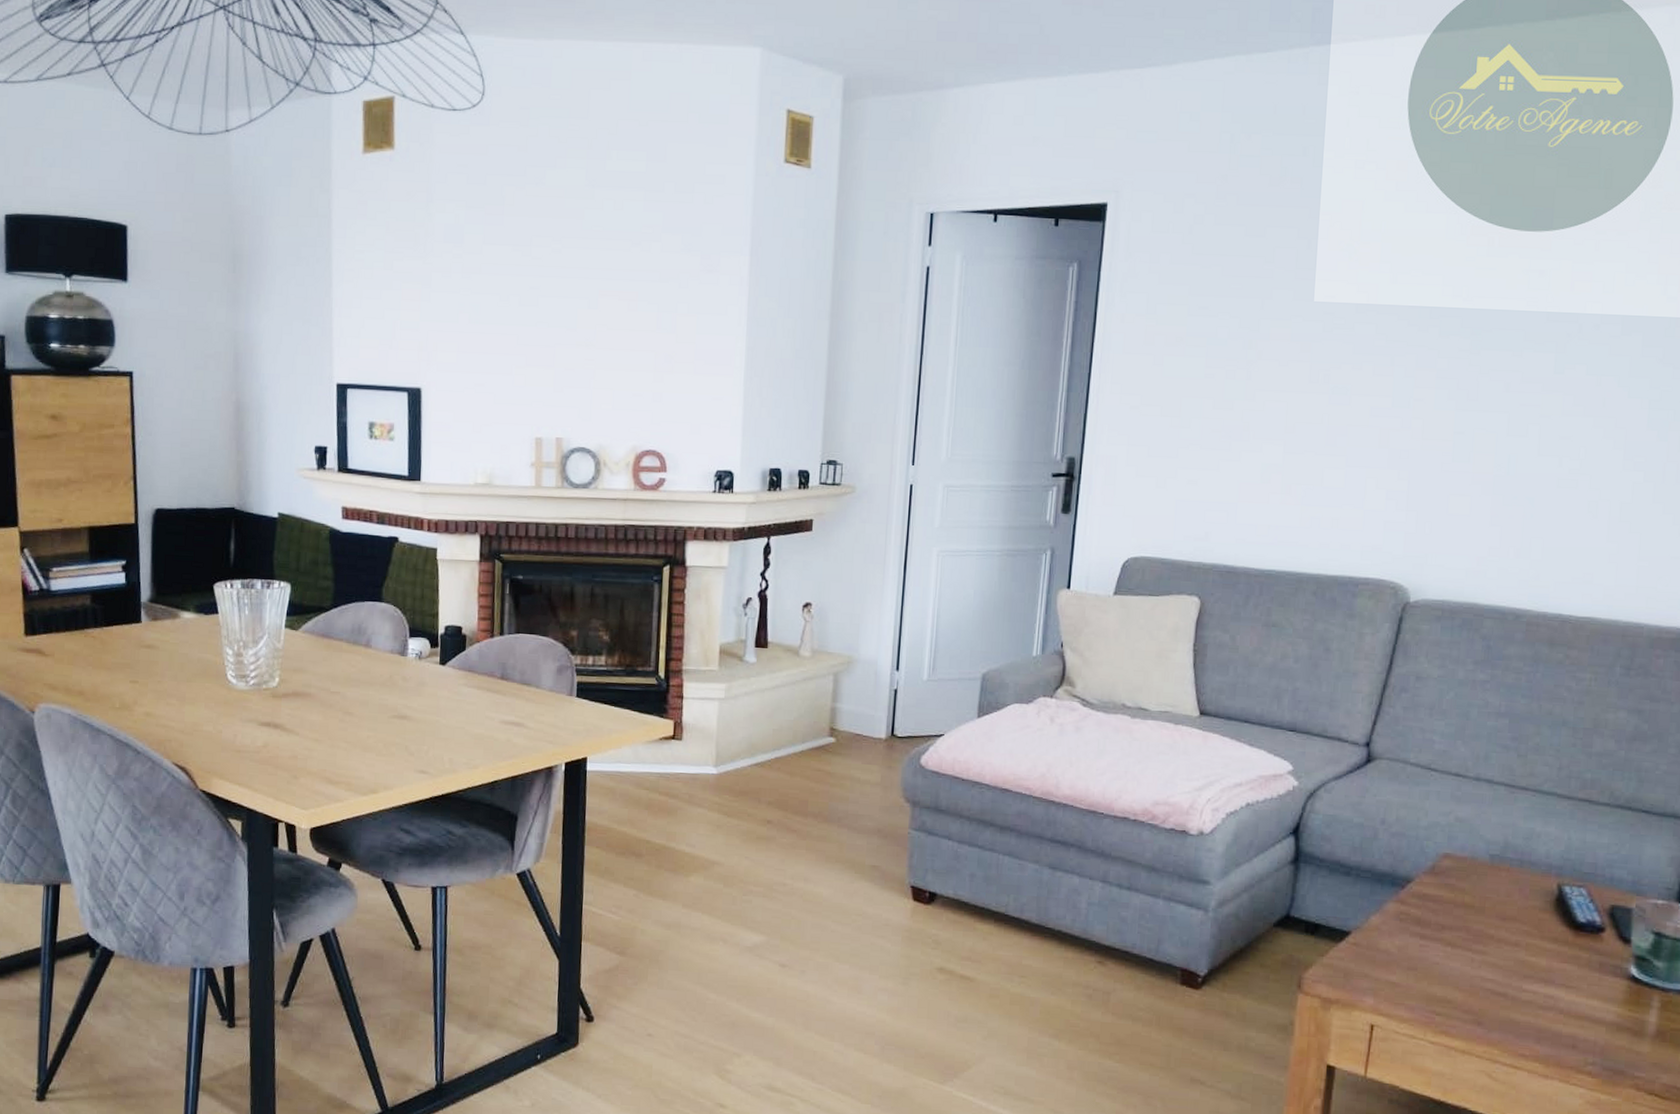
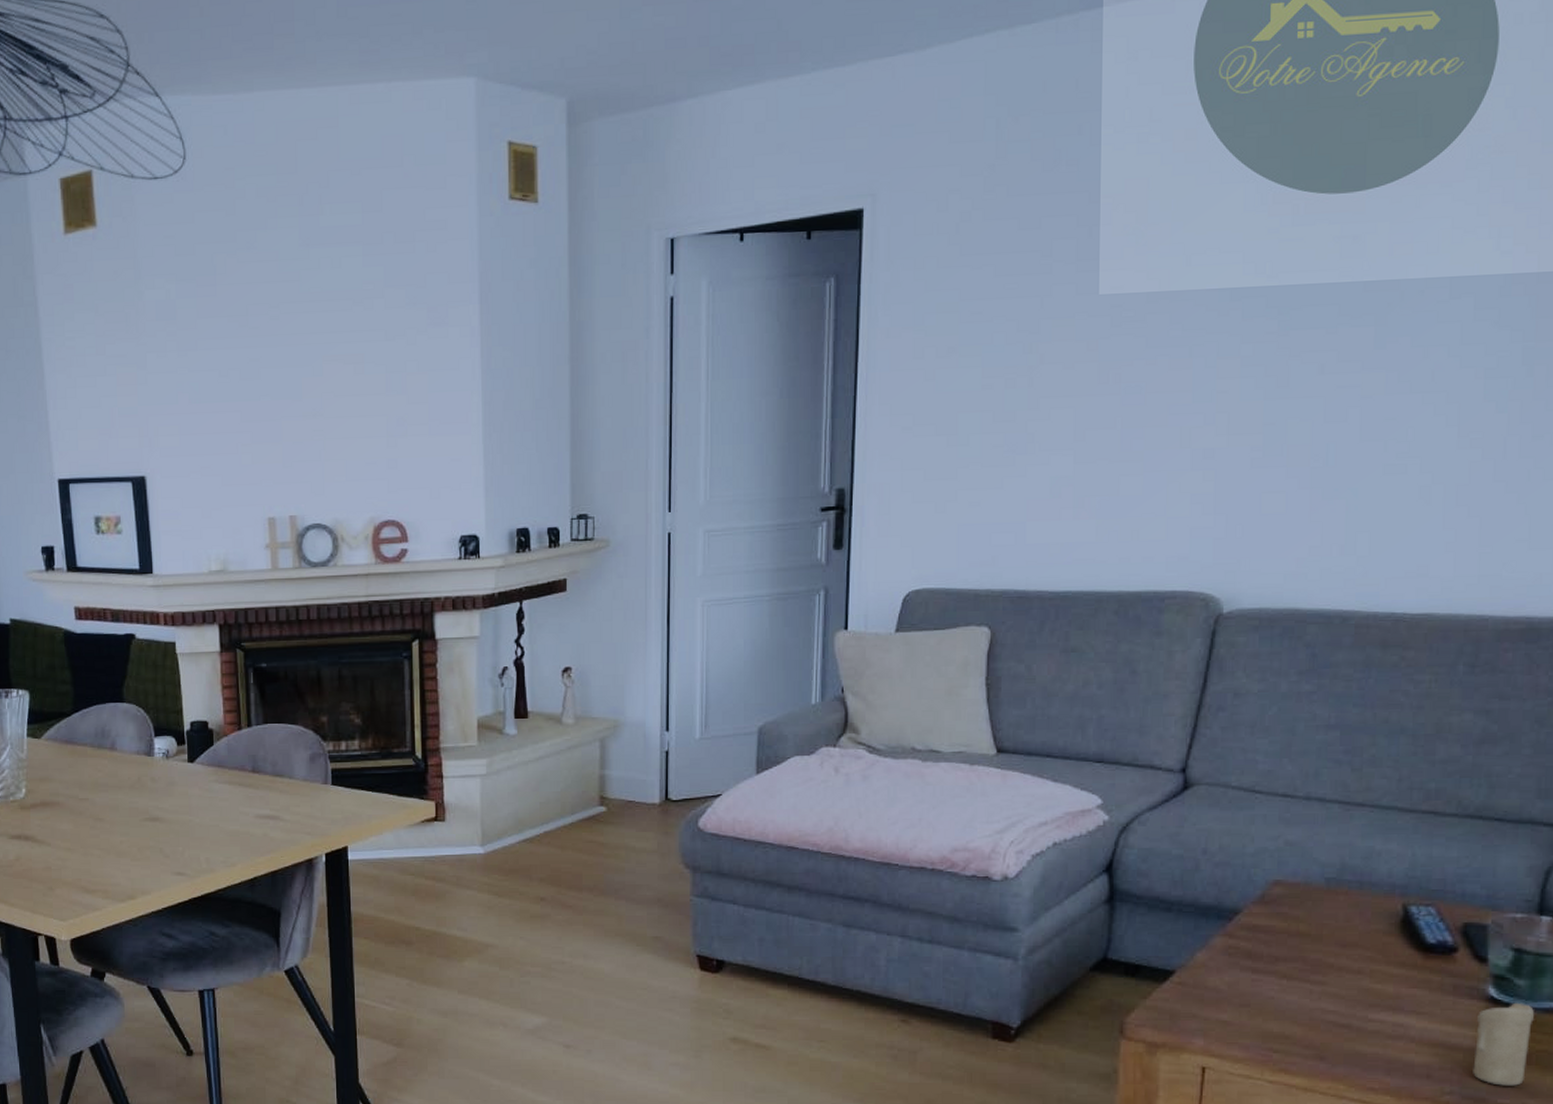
candle: none [1614,982,1670,1061] -> present [1473,1002,1534,1086]

